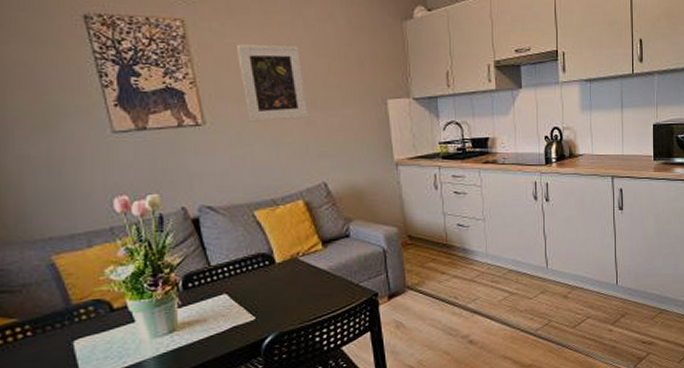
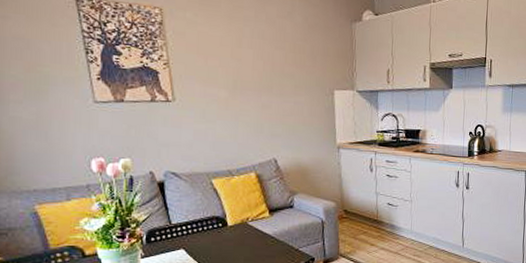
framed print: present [236,44,309,122] -> none [206,33,266,103]

